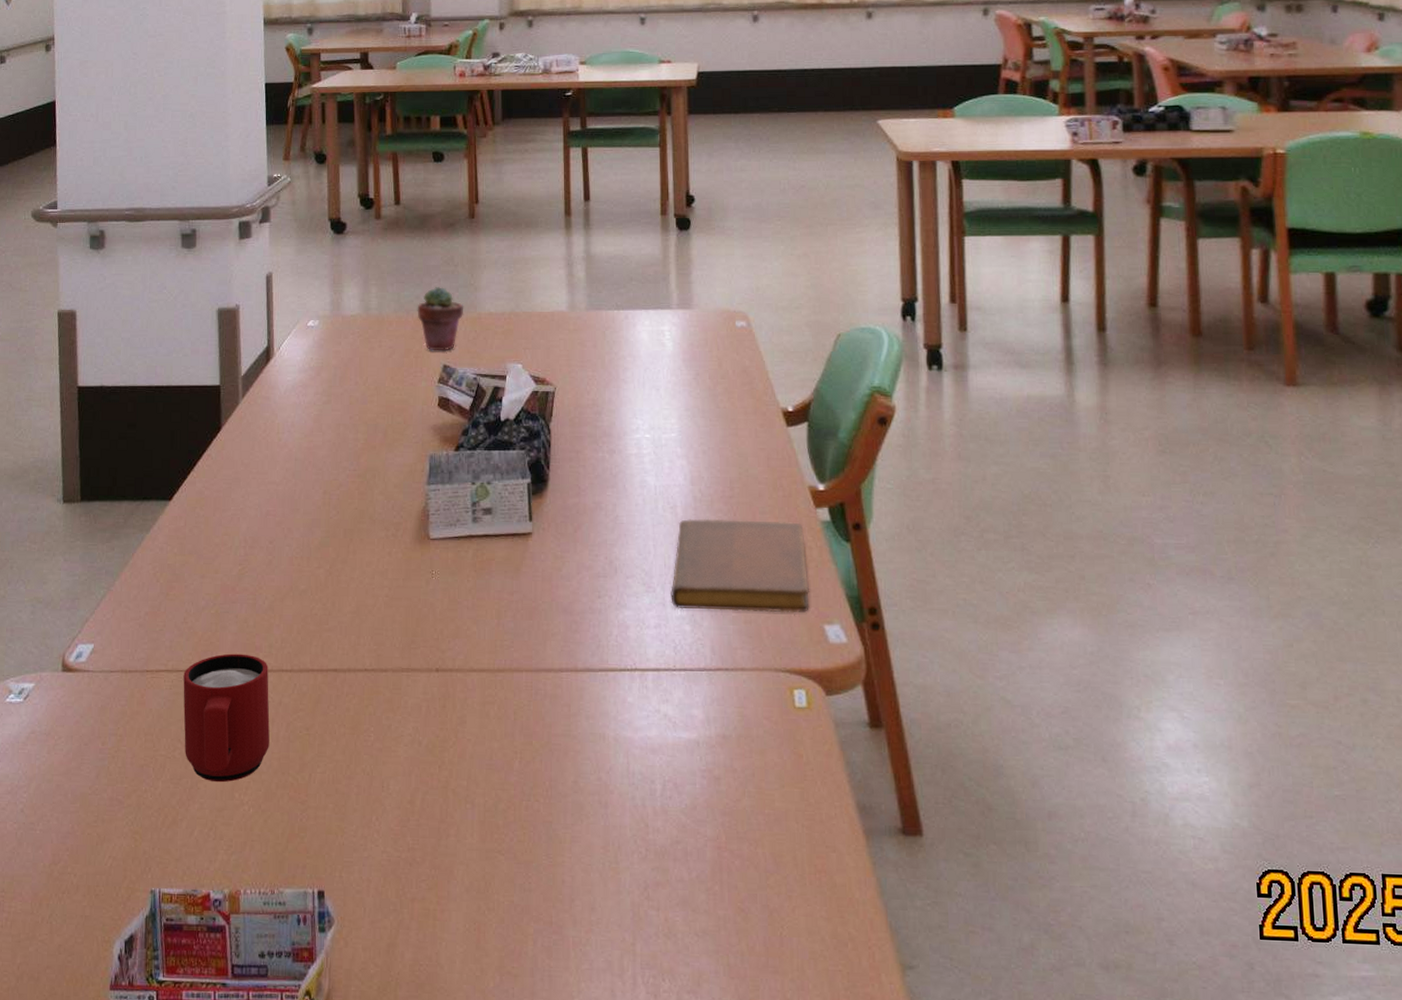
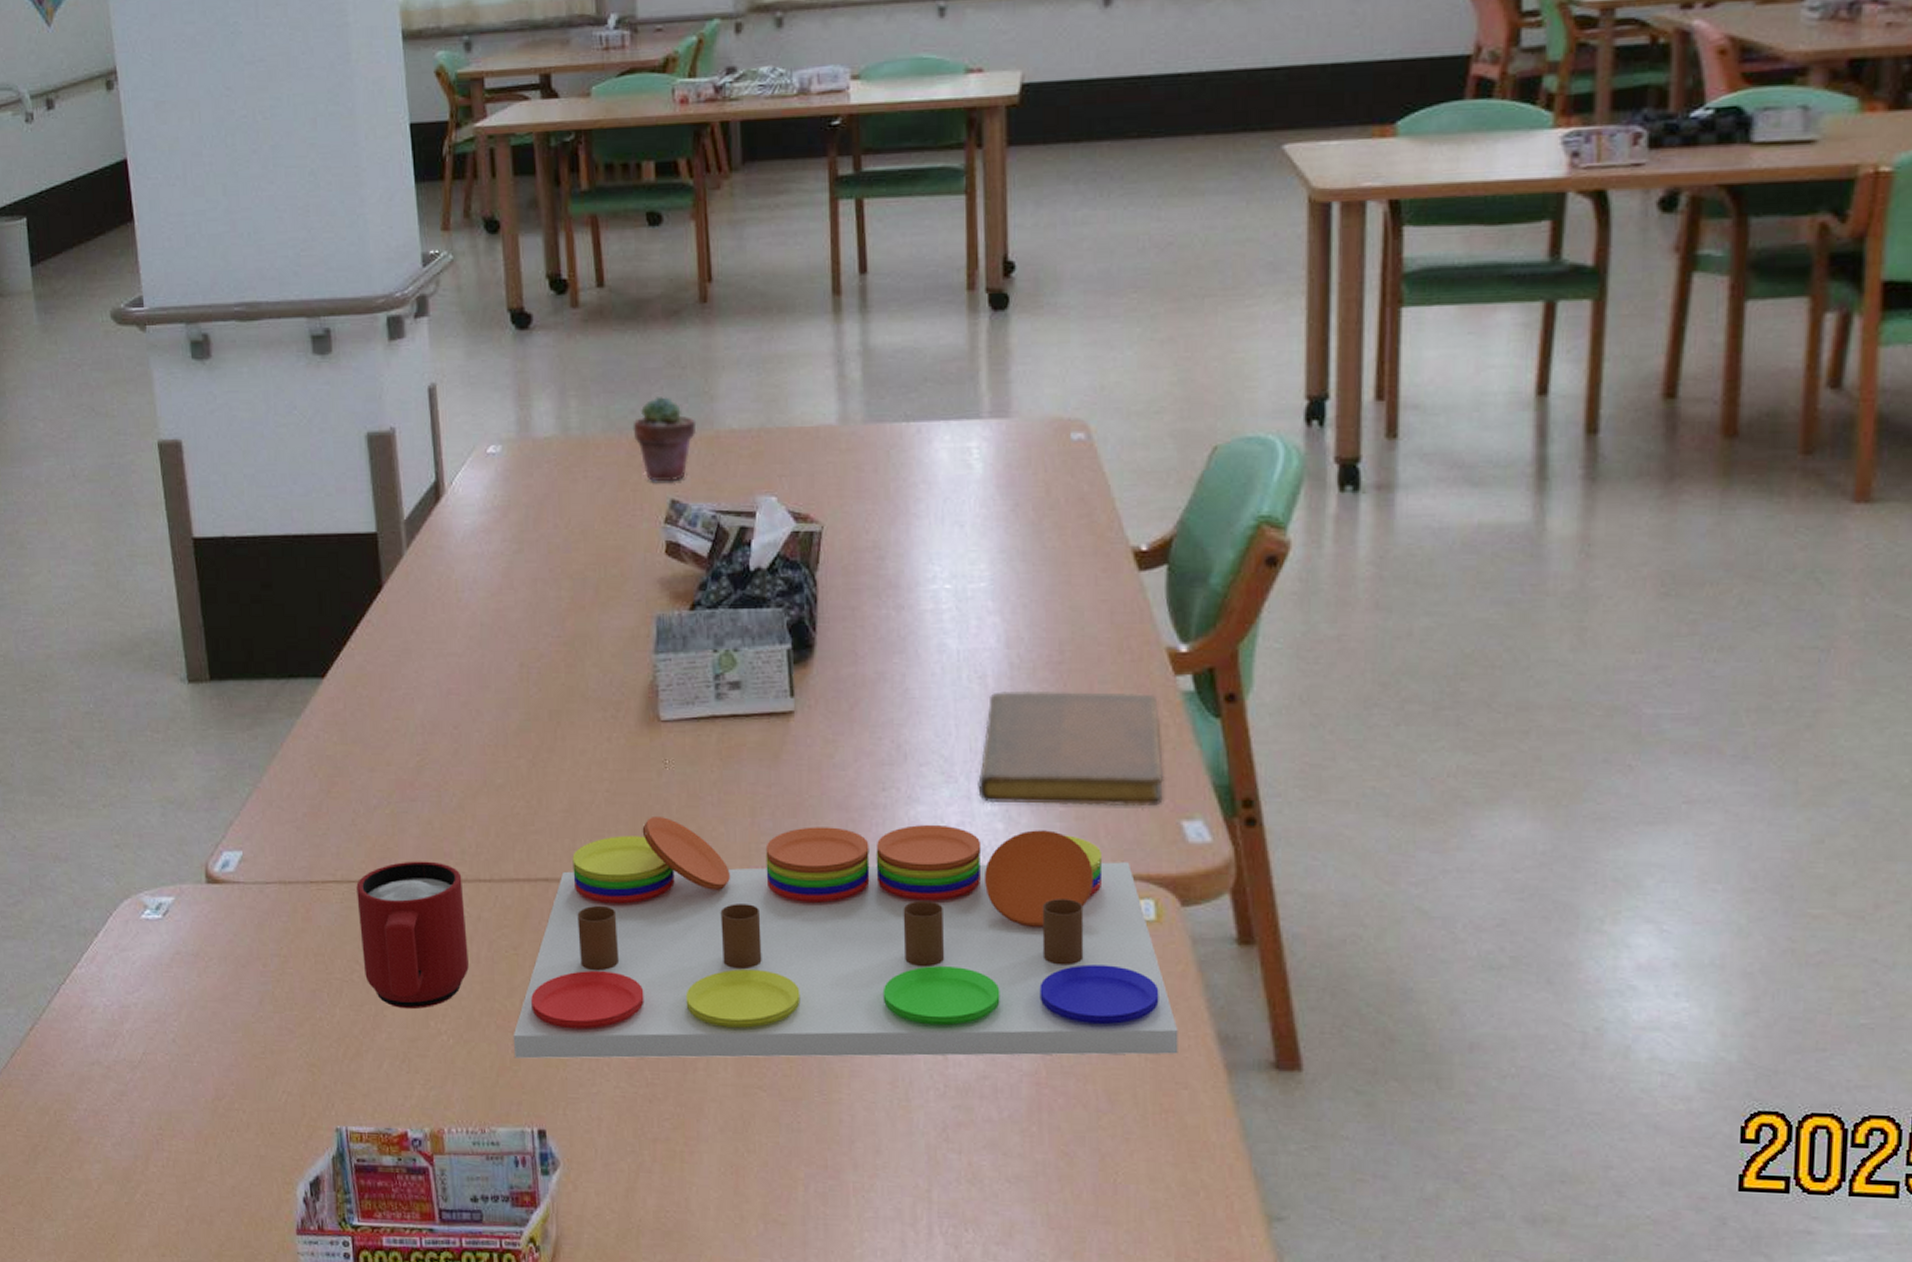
board game: none [301,618,827,827] -> present [513,817,1178,1059]

